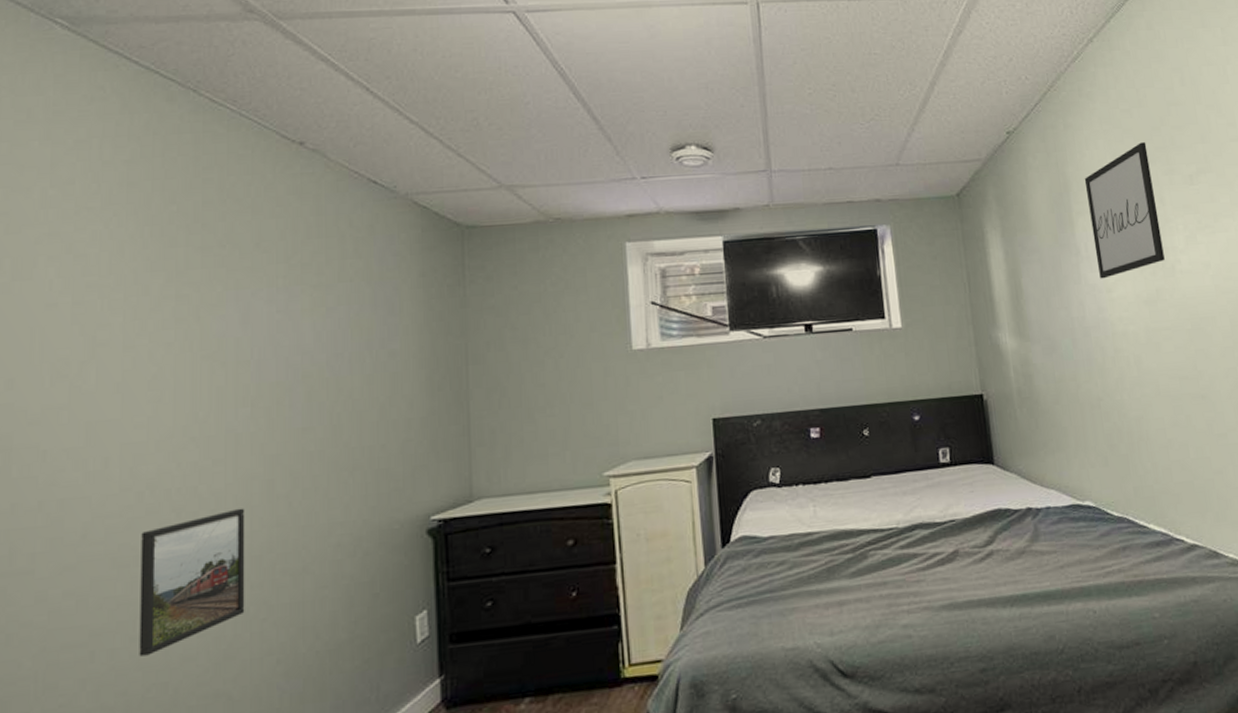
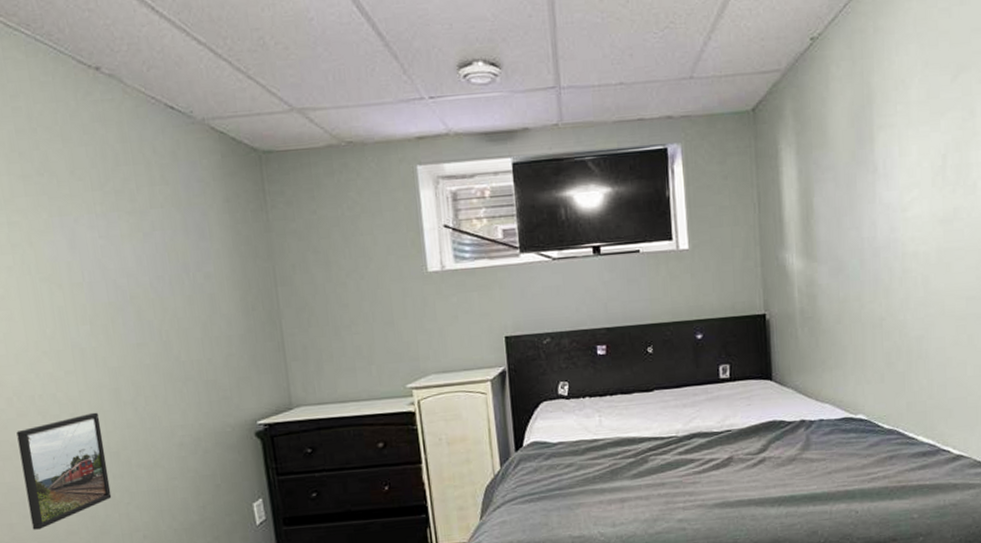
wall art: present [1084,142,1165,279] -> none [890,46,967,198]

